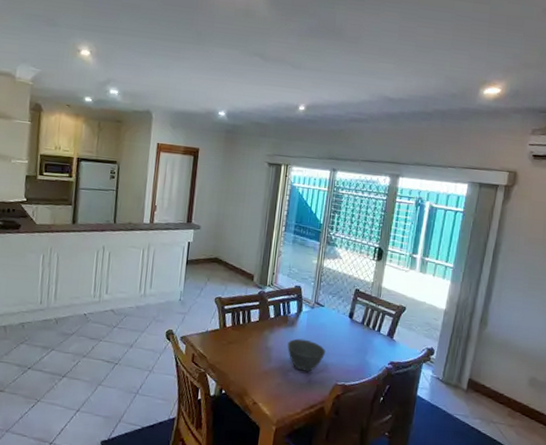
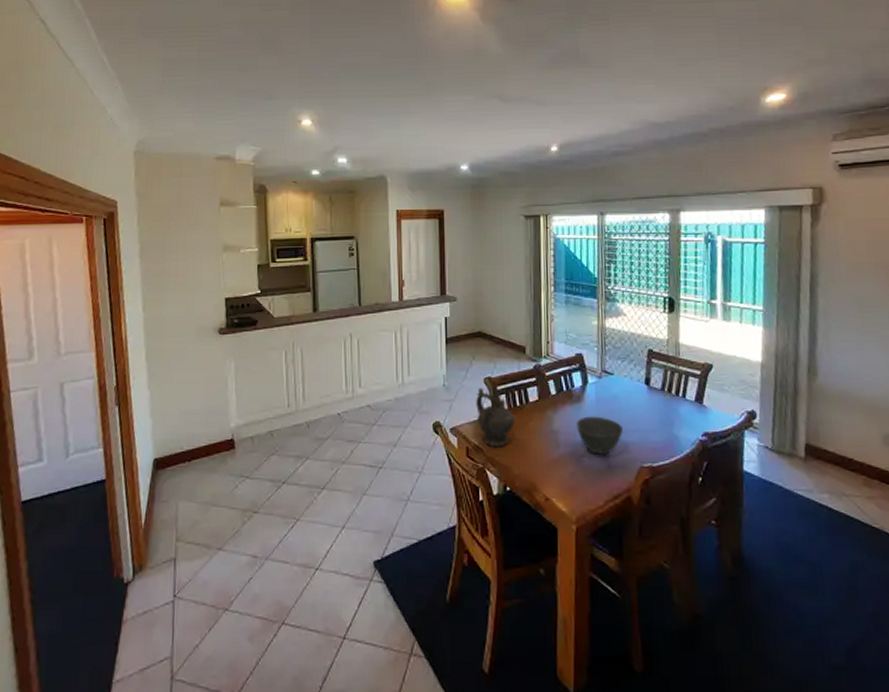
ceremonial vessel: none [205,303,237,357] -> present [476,383,515,447]

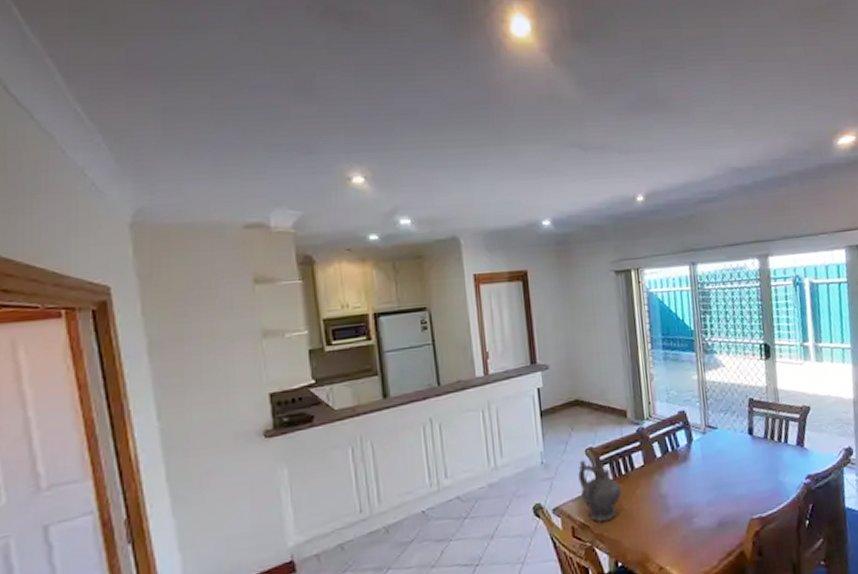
bowl: present [576,416,623,455] -> none [684,473,731,514]

